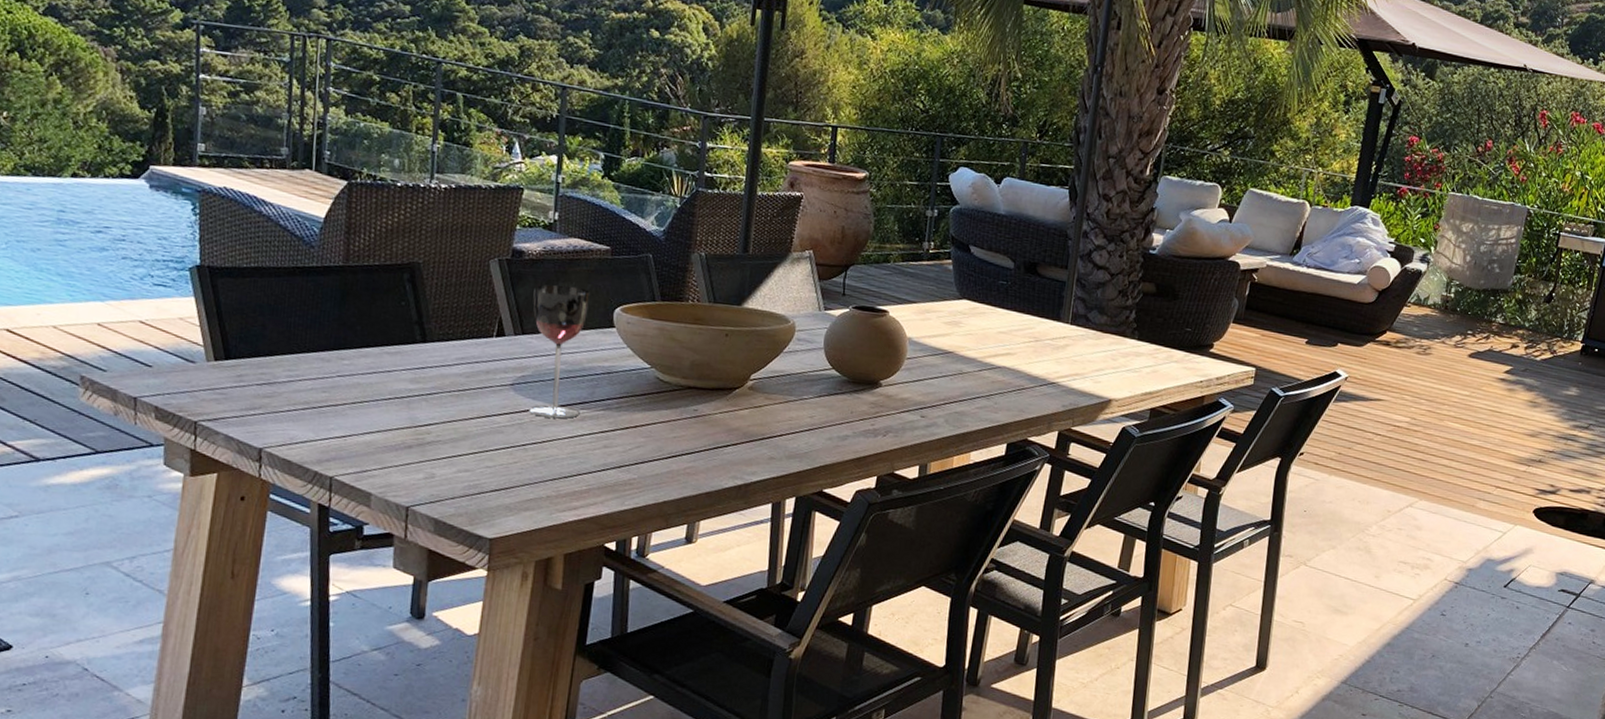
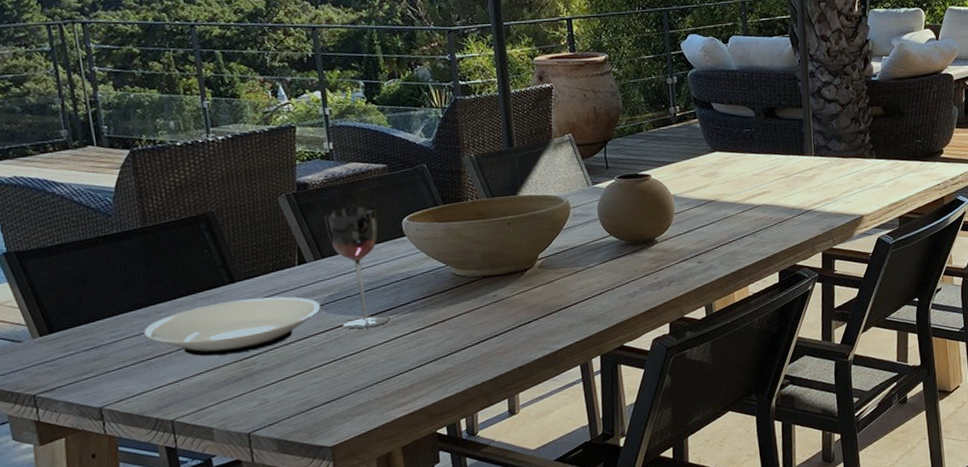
plate: none [321,361,511,419] -> present [144,296,321,356]

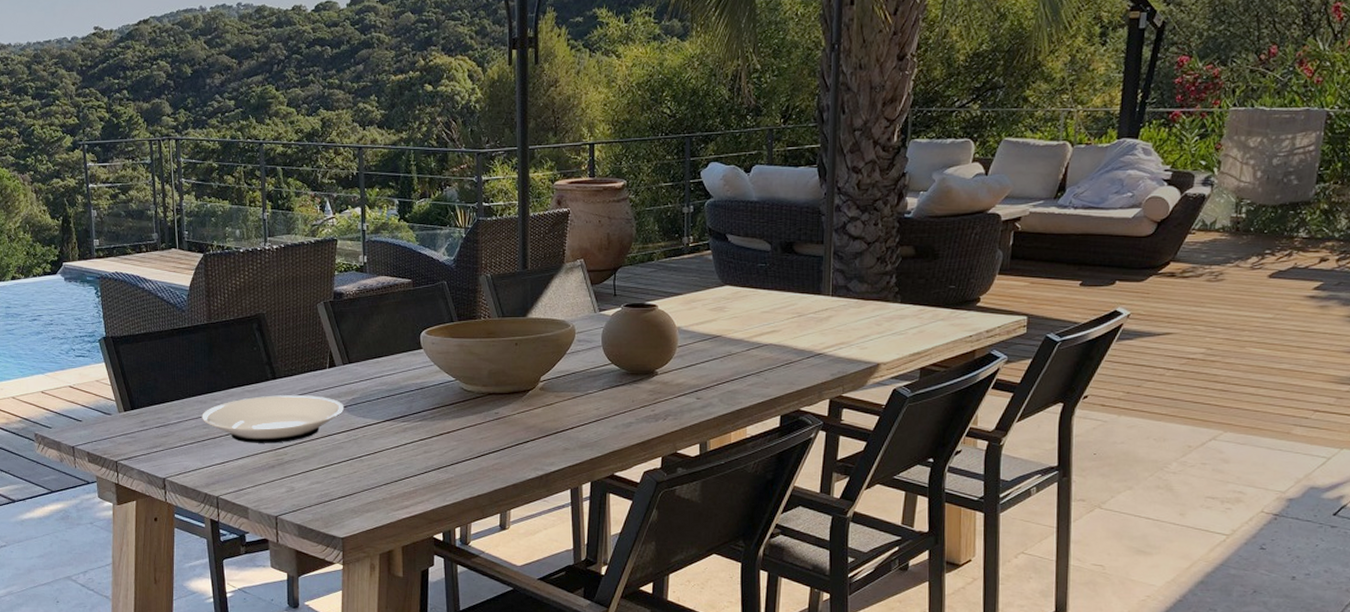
wineglass: present [324,206,390,329] -> none [354,318,402,432]

